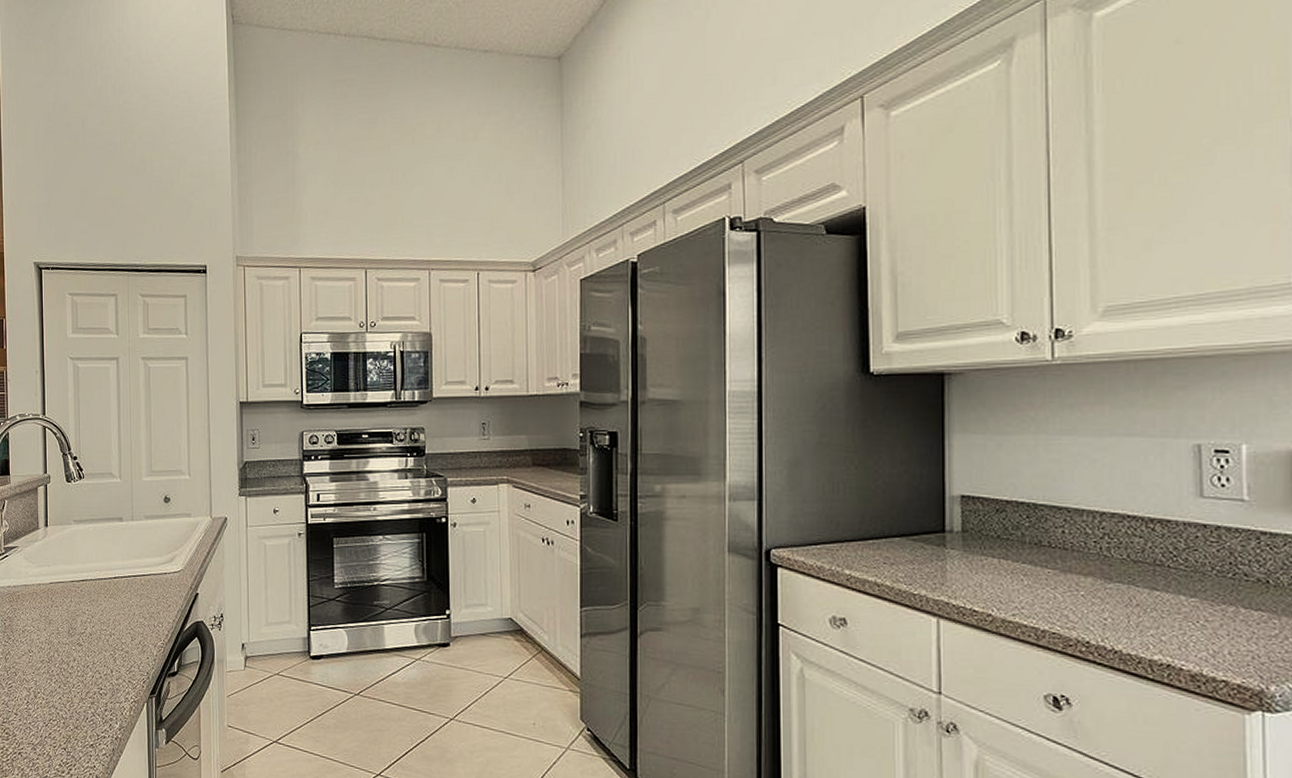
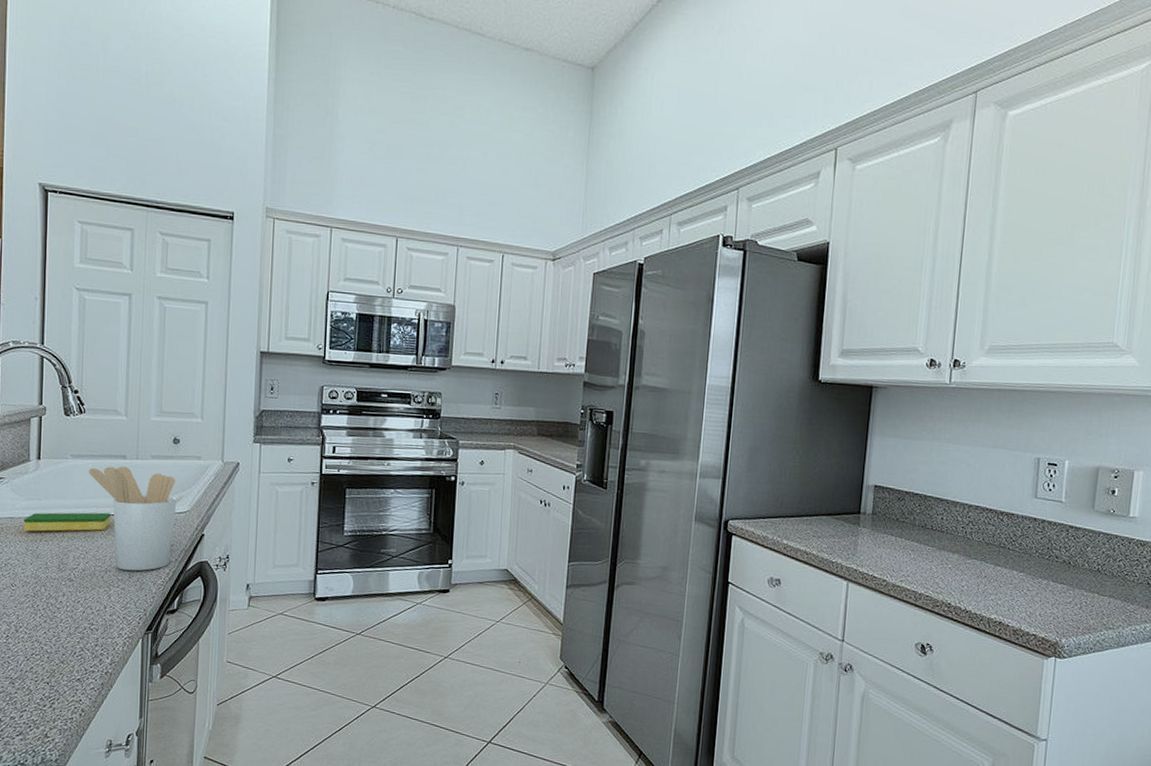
dish sponge: none [36,576,112,598] -> present [23,512,111,532]
utensil holder: none [90,528,171,634] -> present [89,466,177,571]

